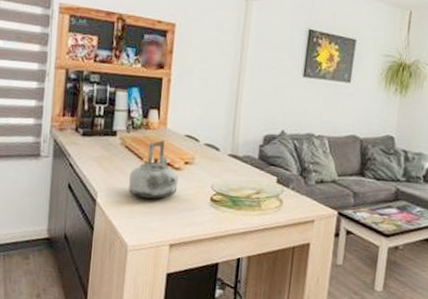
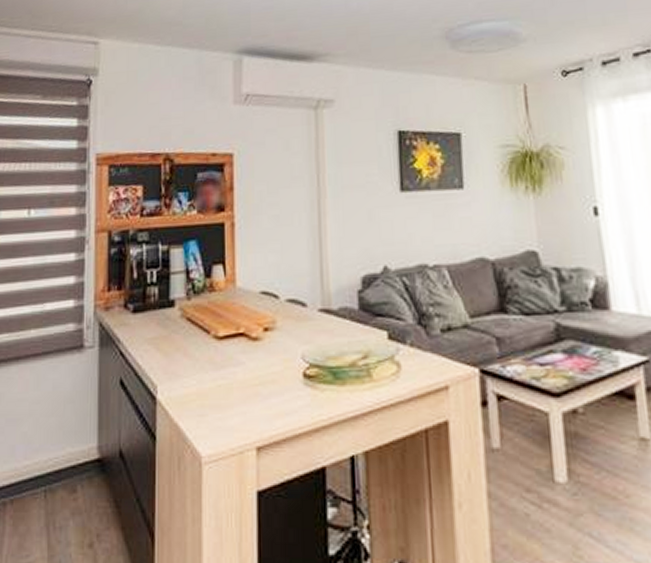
kettle: present [129,140,179,199] -> none [196,303,258,386]

